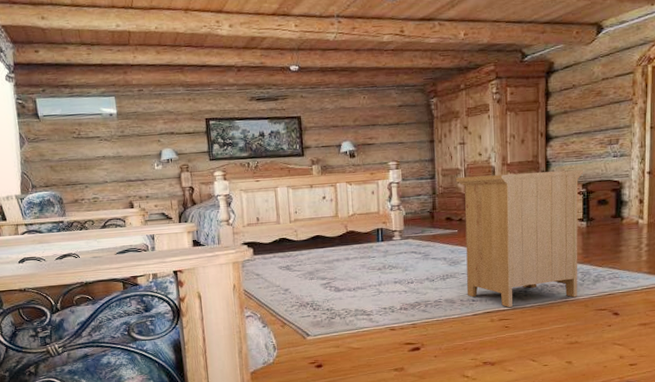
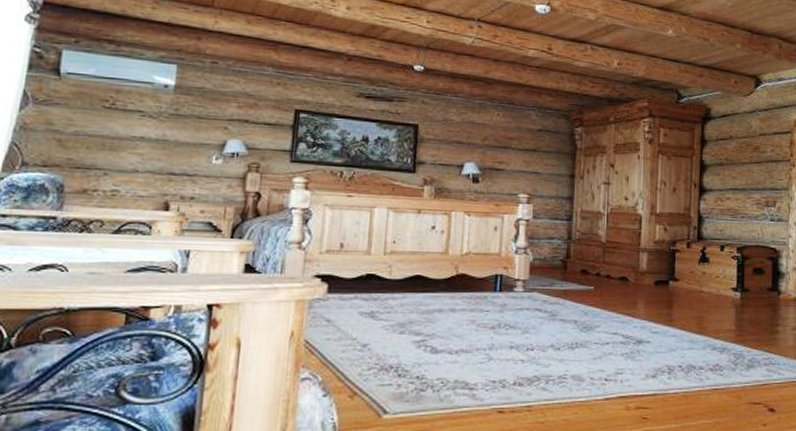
nightstand: present [455,169,583,307] -> none [596,223,738,392]

